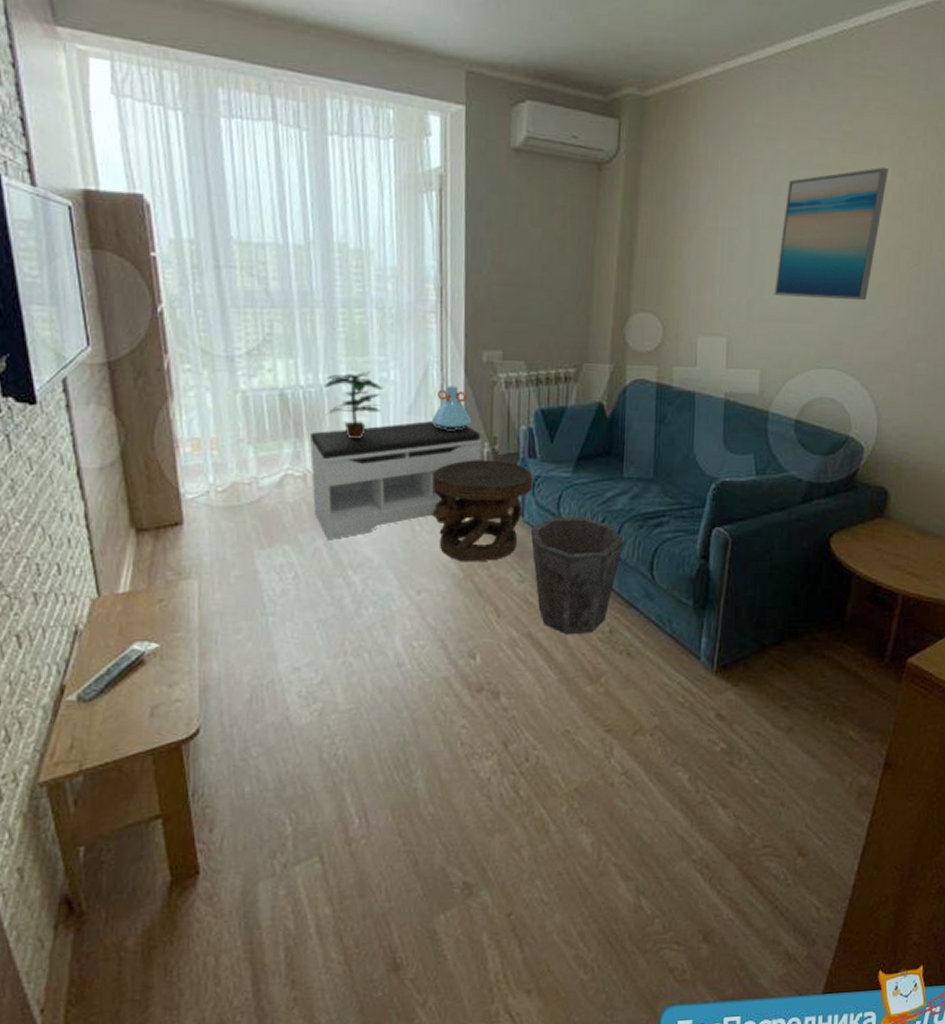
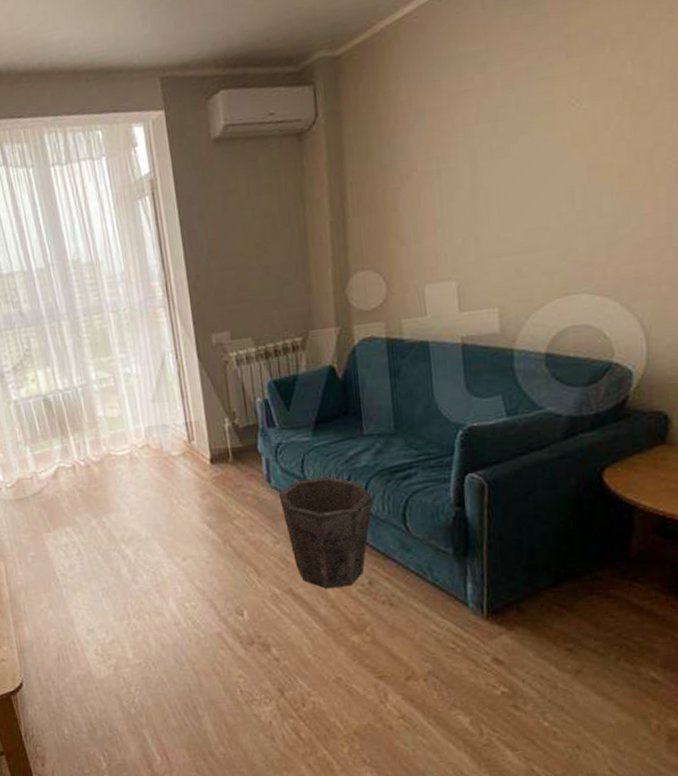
bench: present [309,421,482,541] -> none [73,405,223,520]
potted plant: present [324,371,383,439] -> none [79,368,129,430]
vase: present [431,386,472,430] -> none [174,370,211,411]
side table: present [432,460,533,562] -> none [182,433,276,529]
wall art: present [773,167,889,300] -> none [503,61,628,228]

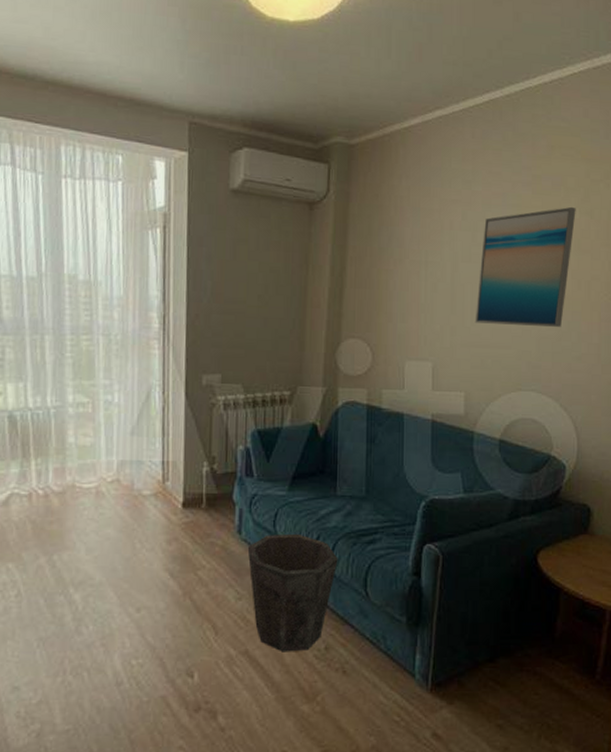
wall art: none [503,61,628,228] -> present [475,206,576,327]

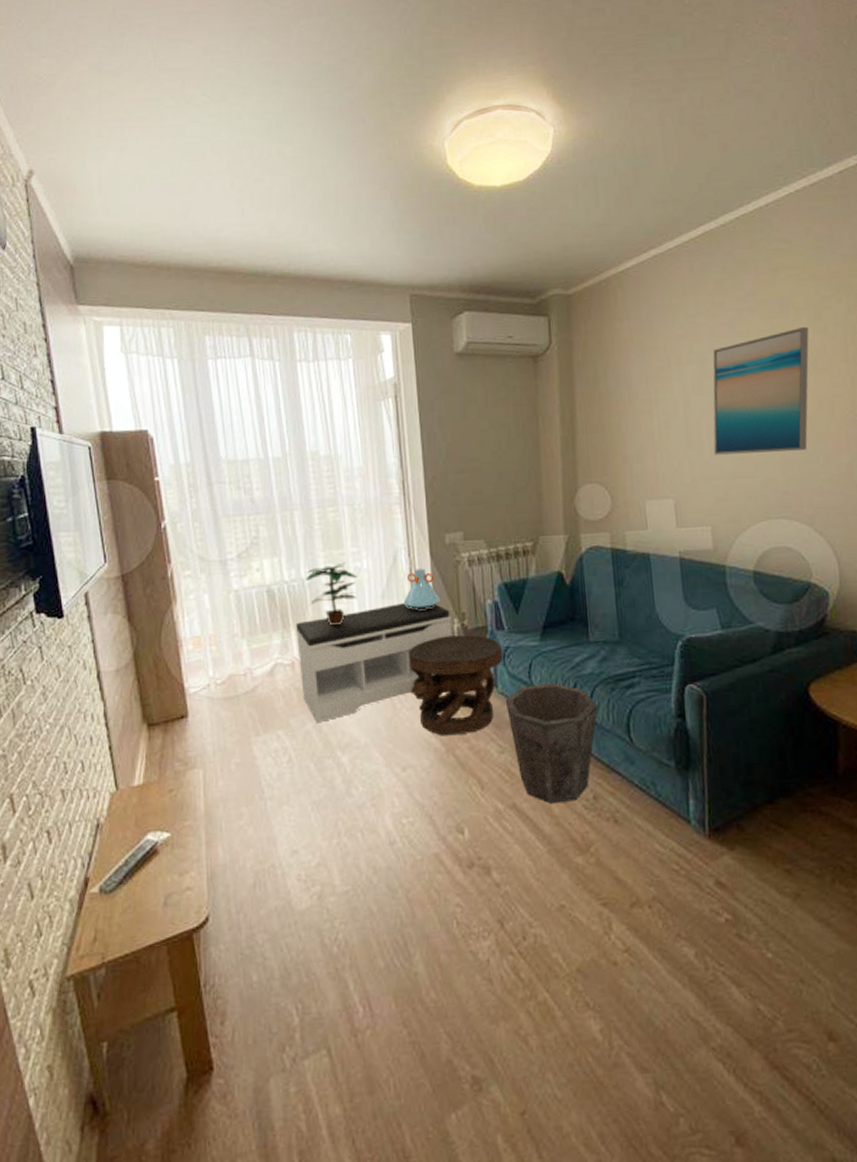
bench: none [35,441,201,558] -> present [295,603,452,724]
potted plant: none [52,394,107,459] -> present [306,562,357,626]
side table: none [152,479,250,579] -> present [408,635,504,736]
vase: none [153,408,192,450] -> present [403,568,441,610]

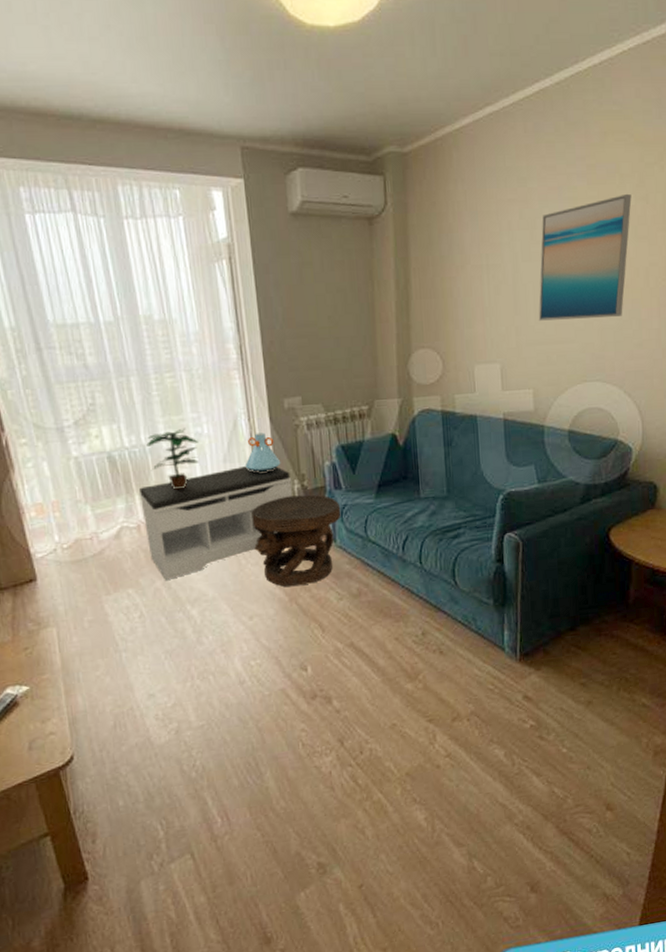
waste bin: present [505,683,598,804] -> none [343,536,427,641]

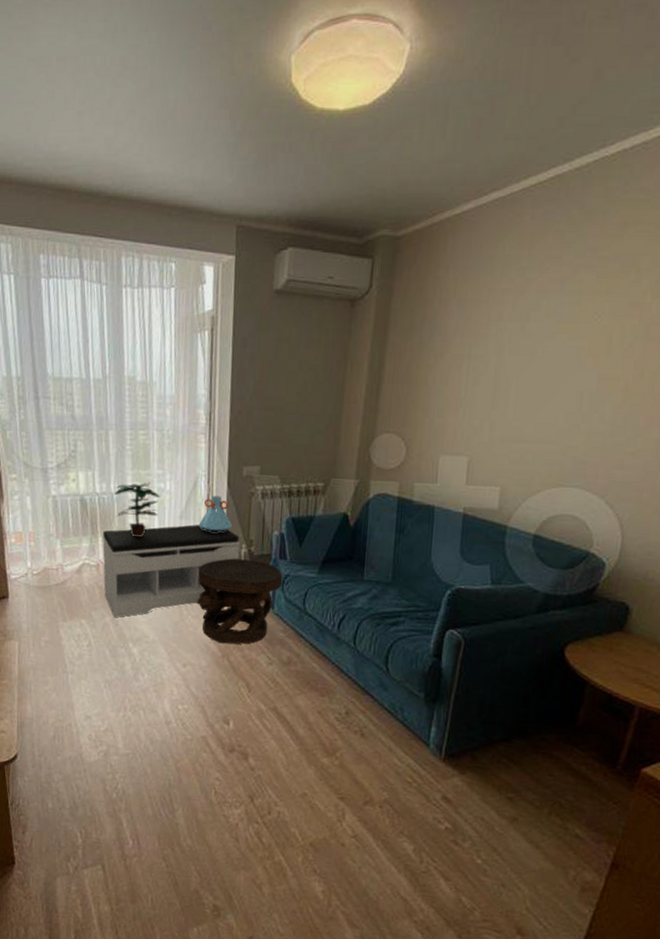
wall art: present [538,193,632,321] -> none [517,289,648,421]

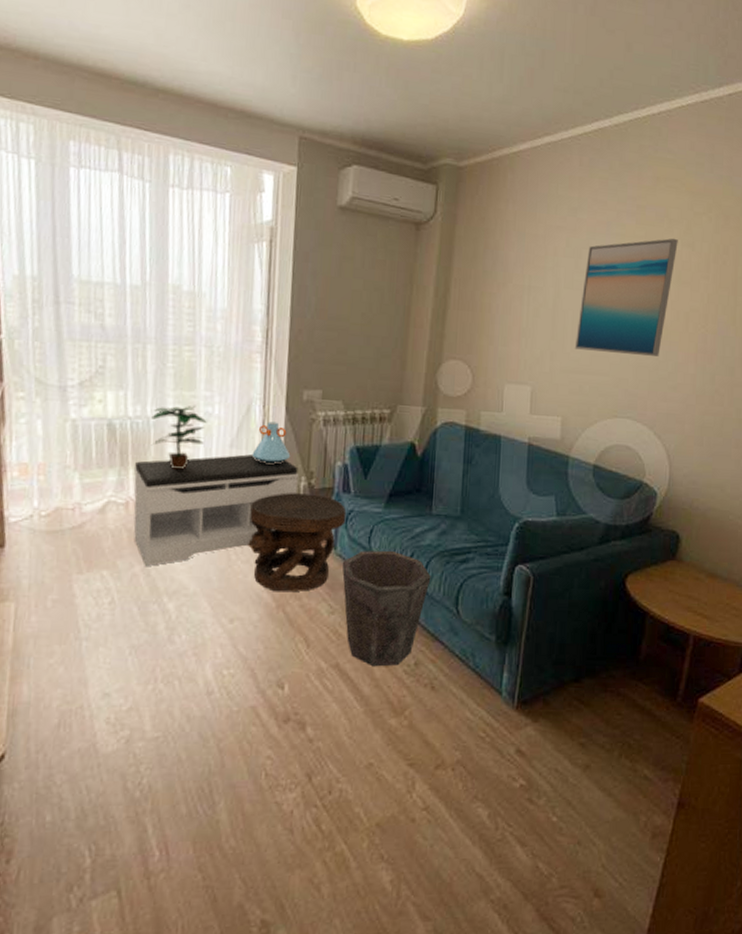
waste bin: none [279,611,362,713] -> present [342,550,431,667]
wall art: none [517,289,648,421] -> present [574,238,678,356]

